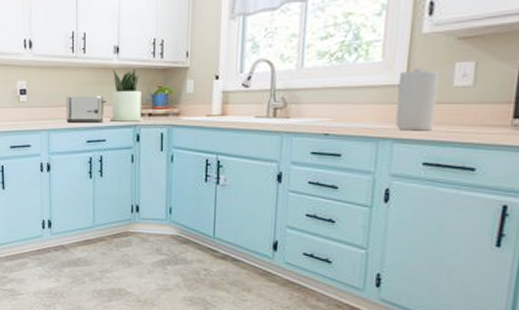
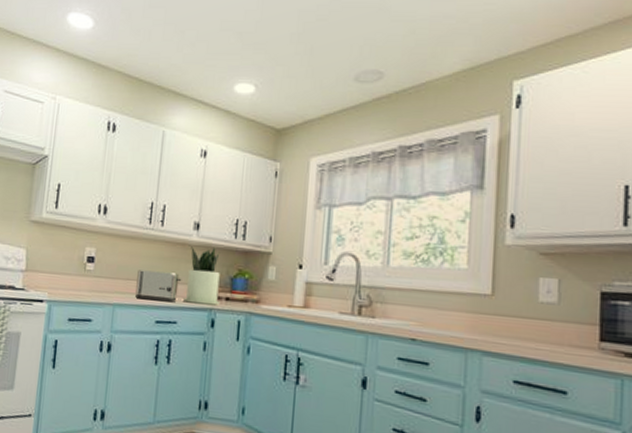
paper towel holder: present [395,68,439,131] -> none [483,279,524,346]

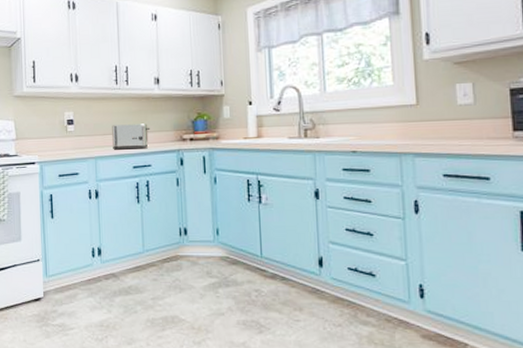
planter: present [183,246,221,306] -> none [154,96,186,147]

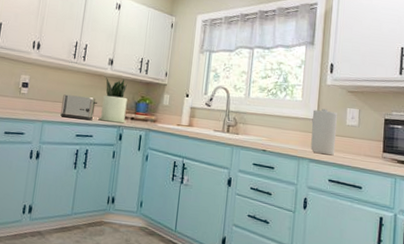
planter: none [154,96,186,147] -> present [98,77,128,124]
paper towel holder: none [409,89,447,146] -> present [310,108,337,156]

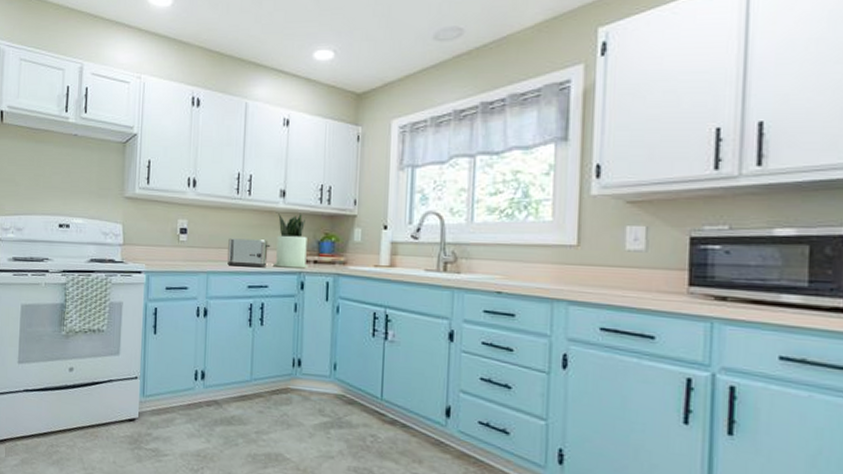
paper towel holder: present [310,108,337,156] -> none [569,229,610,294]

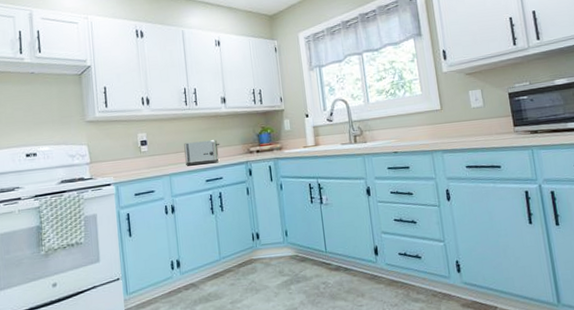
planter: present [273,213,309,269] -> none [222,113,253,161]

